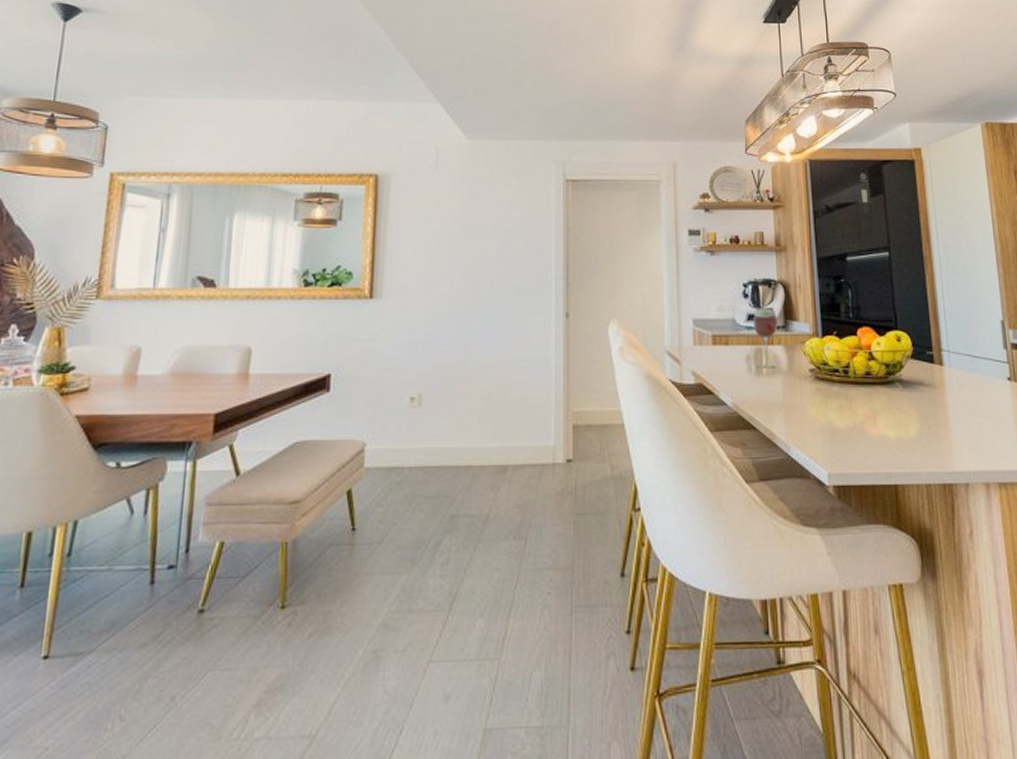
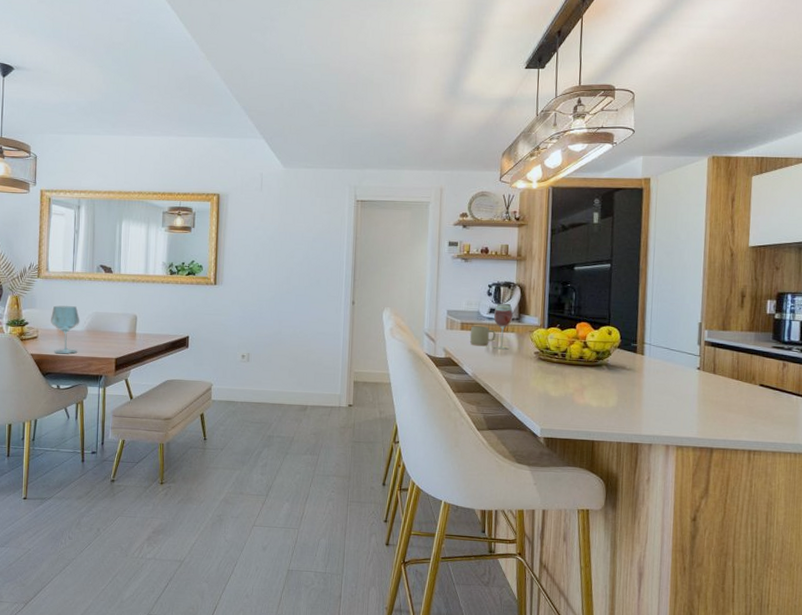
wine glass: none [112,339,161,413] -> present [51,305,80,354]
mug: none [724,339,758,366] -> present [469,326,496,347]

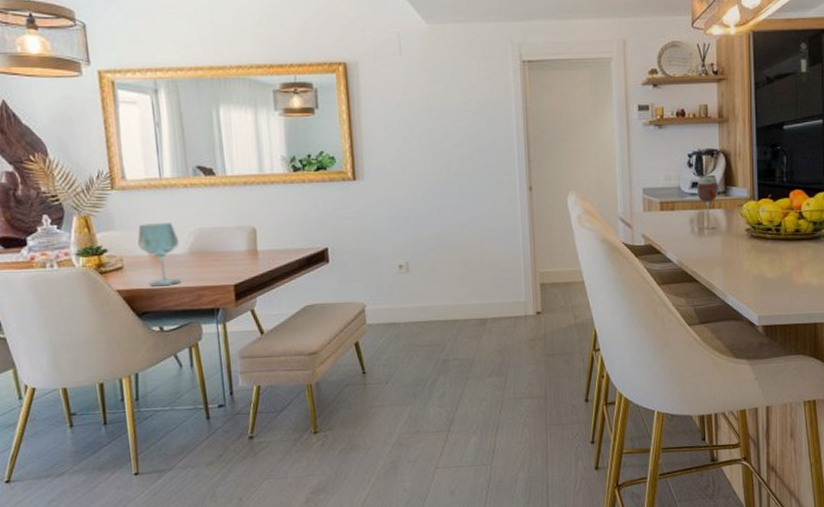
mug: present [469,326,496,347] -> none [671,204,701,228]

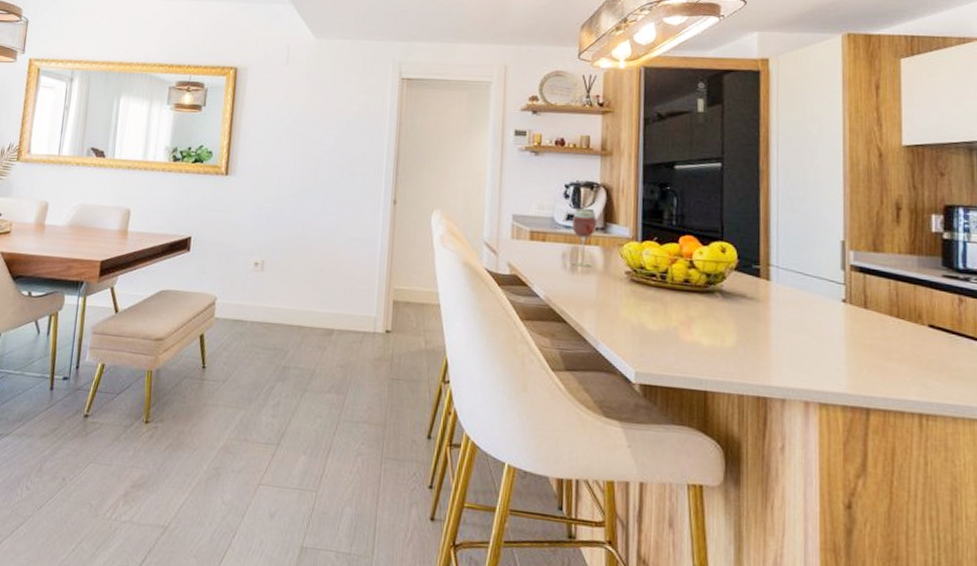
wine glass: present [138,223,181,287] -> none [27,194,63,254]

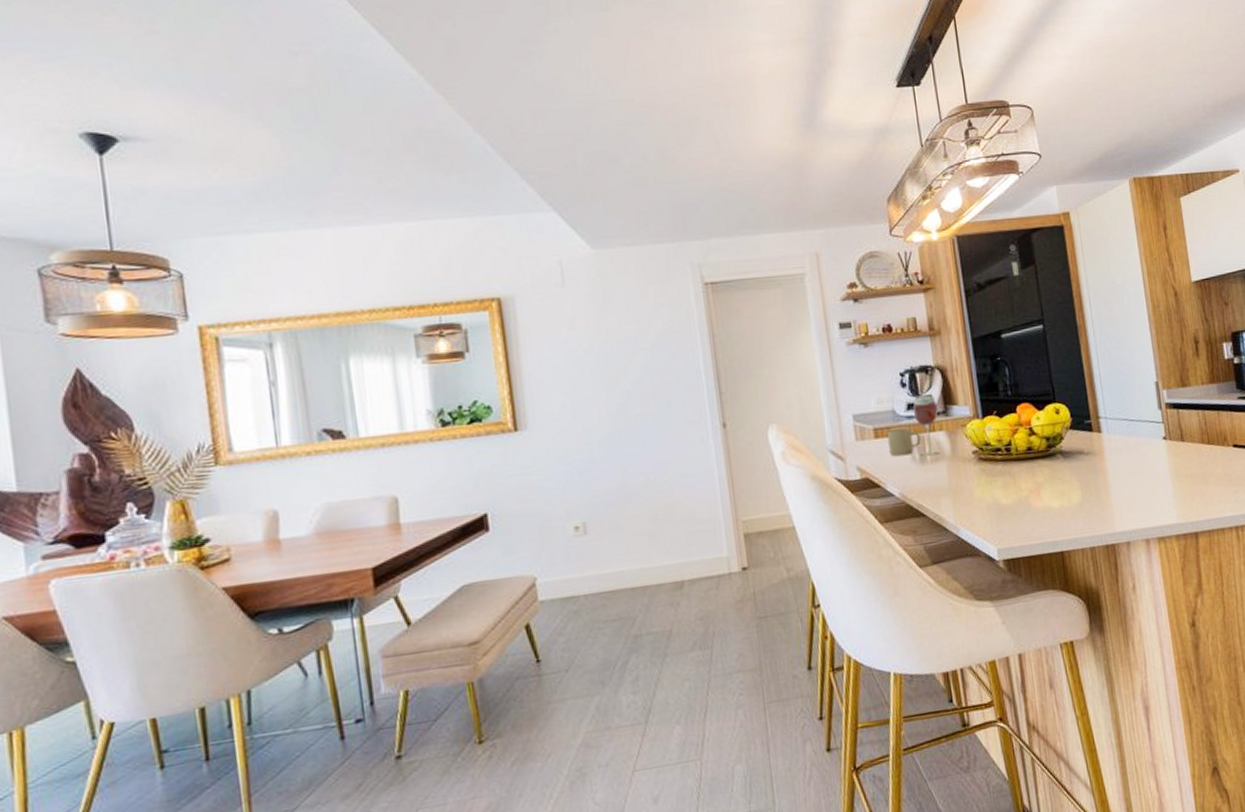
mug: none [541,235,575,262] -> present [887,428,921,457]

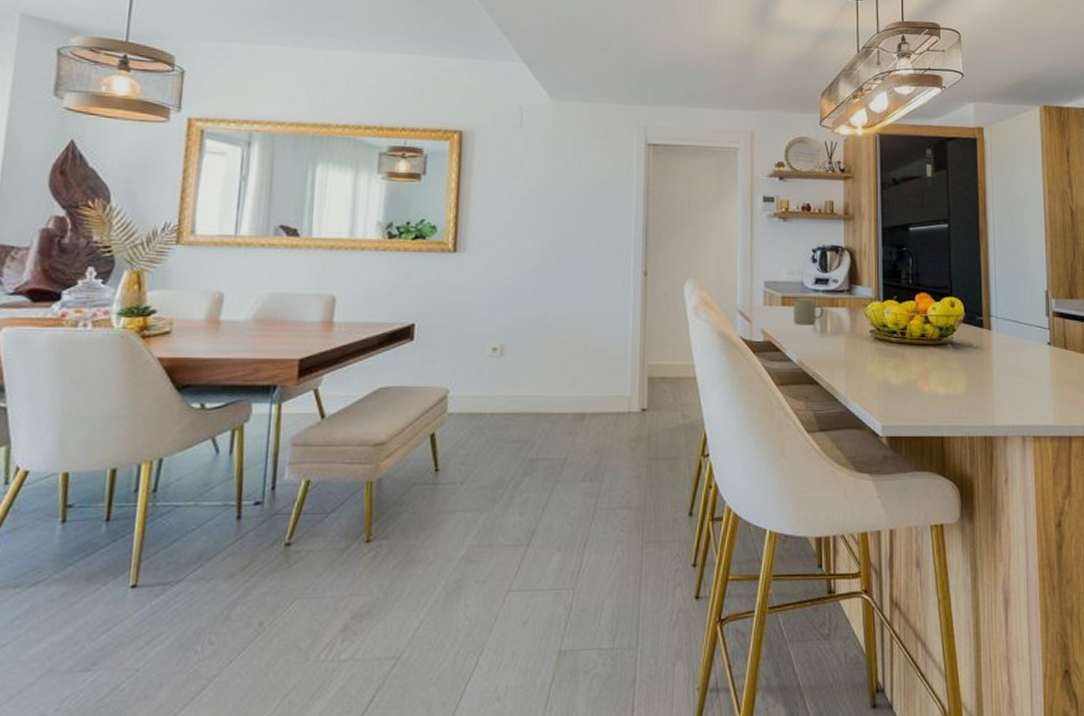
wineglass: present [912,393,941,457] -> none [820,271,843,330]

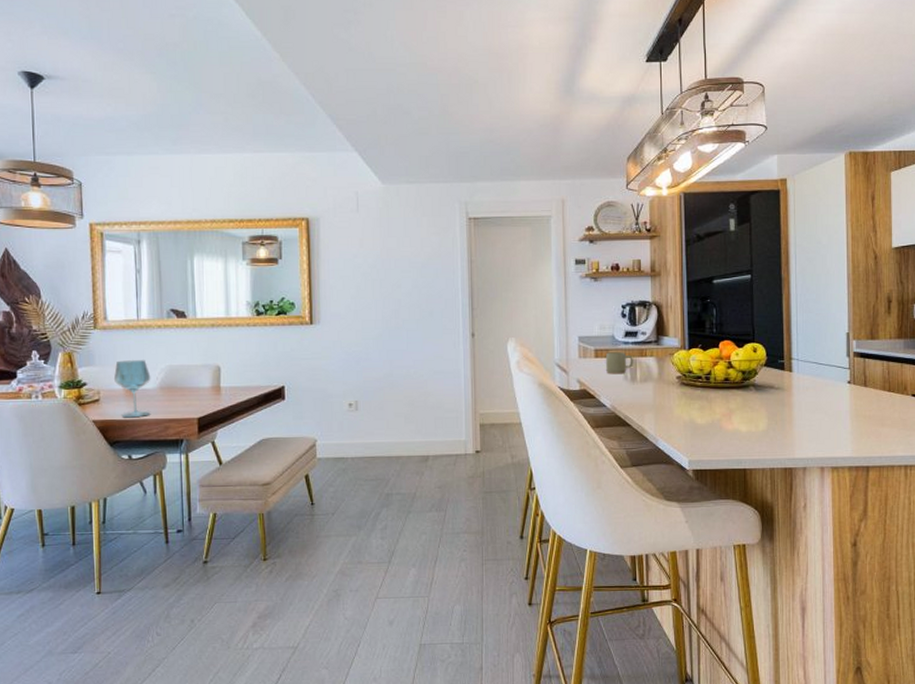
wine glass: none [194,284,244,356] -> present [114,360,151,418]

